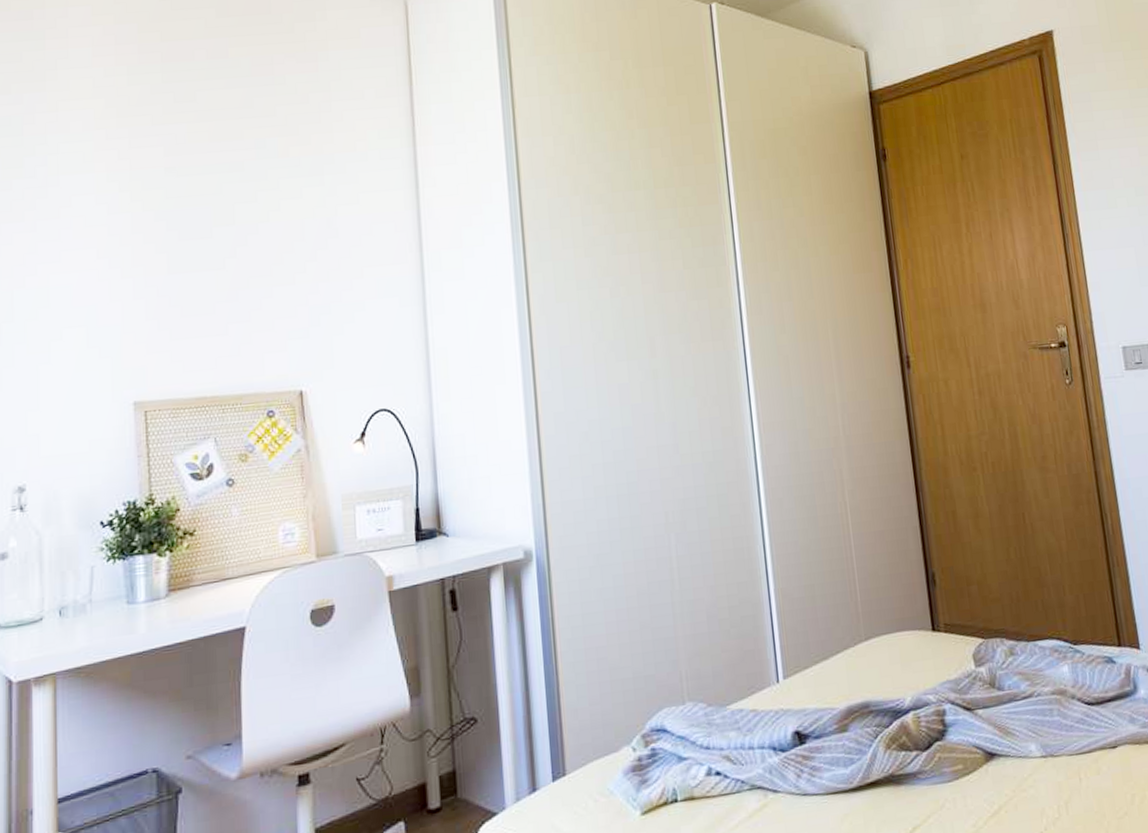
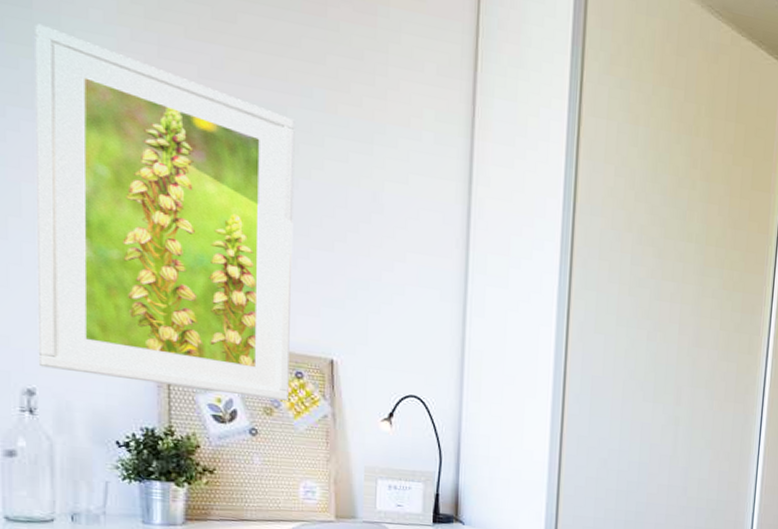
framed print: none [25,146,262,462] -> present [35,23,295,401]

